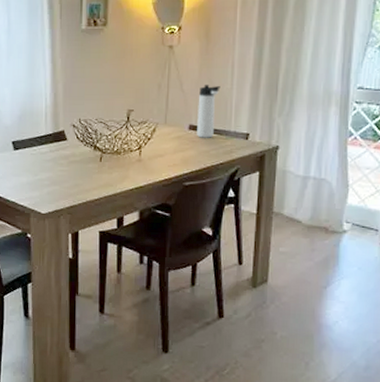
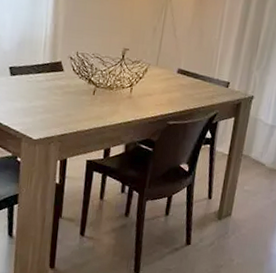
thermos bottle: present [197,85,220,138] -> none [184,33,209,83]

